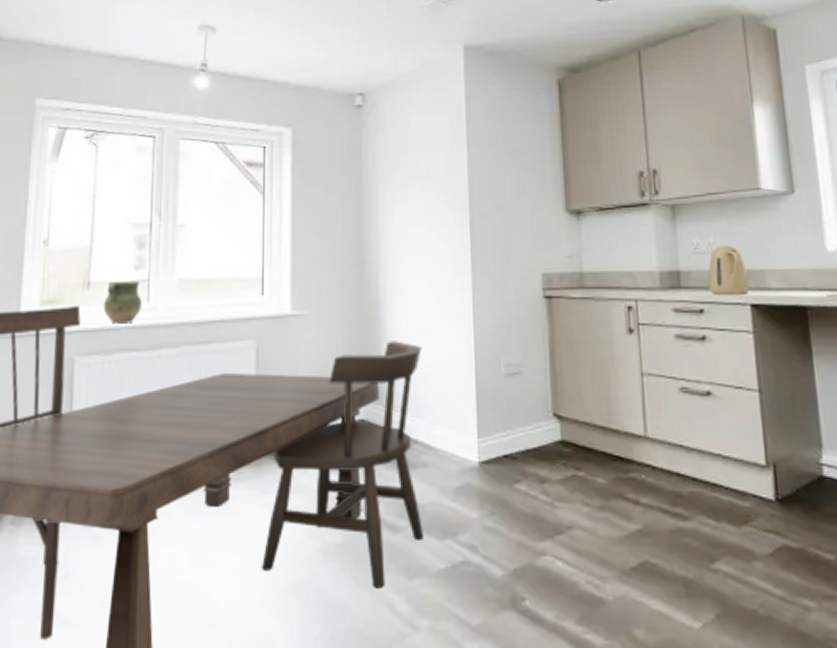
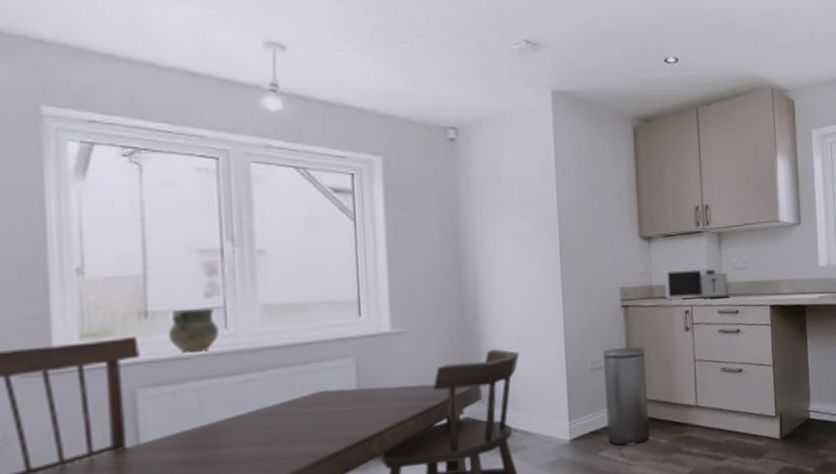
pedal bin: none [520,349,582,480] -> present [603,347,650,447]
microwave: none [597,250,672,292] -> present [663,267,718,301]
toaster: none [648,258,690,294] -> present [700,273,730,301]
kettle: present [708,245,750,296] -> none [742,263,770,301]

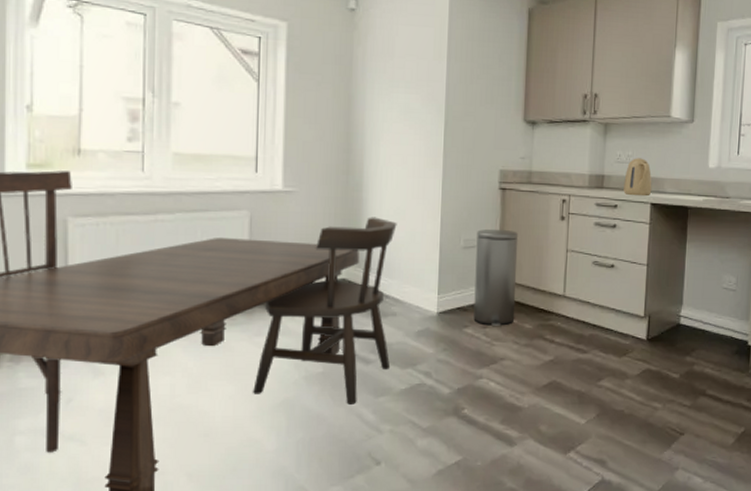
ceramic jug: present [168,309,219,353] -> none [95,151,136,190]
microwave: present [663,267,718,301] -> none [543,156,600,189]
toaster: present [700,273,730,301] -> none [580,164,611,192]
kettle: none [742,263,770,301] -> present [623,158,652,197]

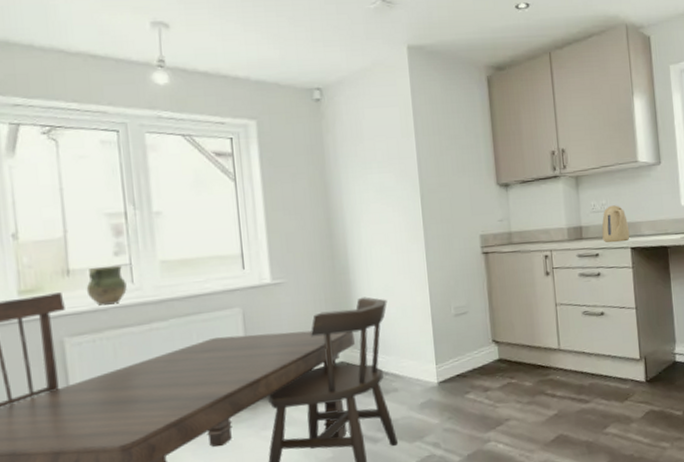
ceramic jug: none [95,151,136,190] -> present [86,266,127,306]
pedal bin: present [473,229,519,326] -> none [466,292,514,389]

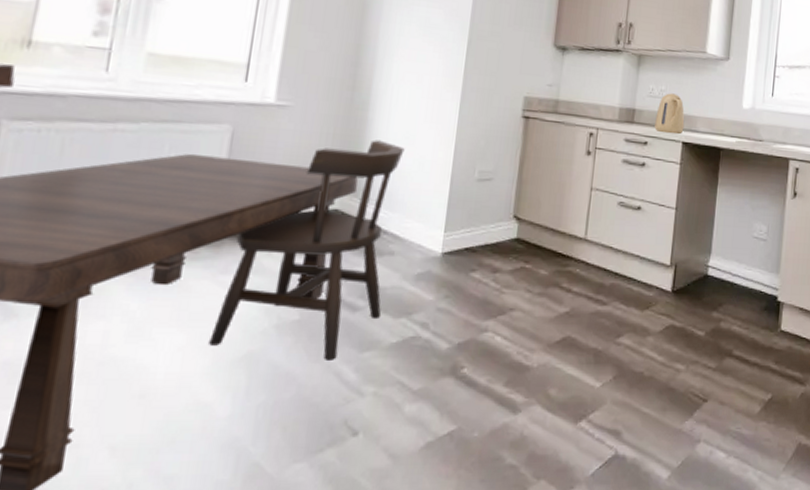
ceramic jug: present [86,266,127,306] -> none [46,44,99,92]

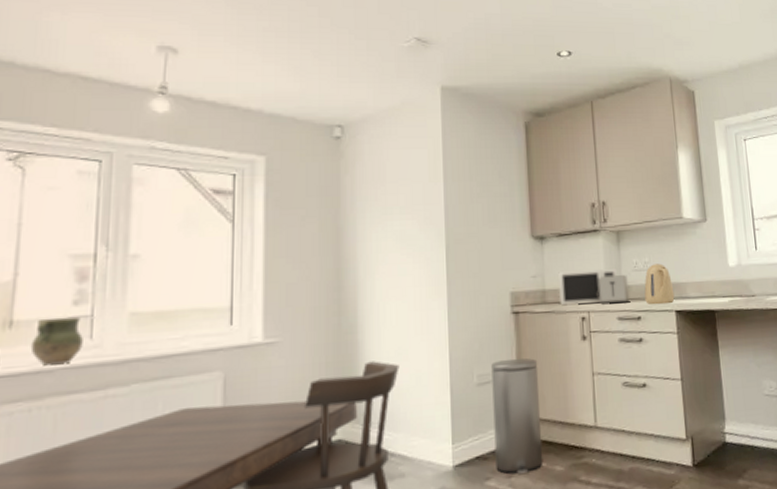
ceramic jug: none [46,44,99,92] -> present [30,317,83,366]
pedal bin: none [482,160,540,271] -> present [491,358,543,475]
microwave: none [570,85,632,122] -> present [557,269,617,306]
toaster: none [609,96,643,128] -> present [598,275,630,306]

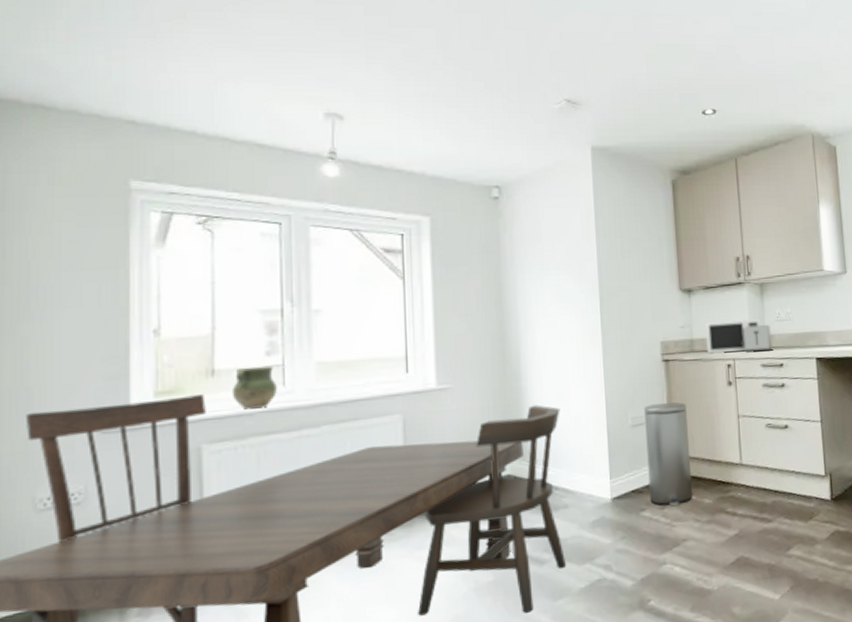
kettle: present [644,263,675,306] -> none [786,314,815,353]

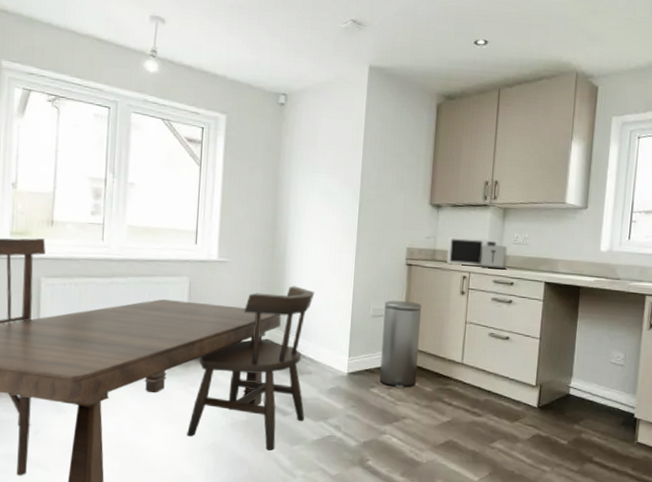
ceramic jug: present [231,367,277,410] -> none [64,222,98,256]

